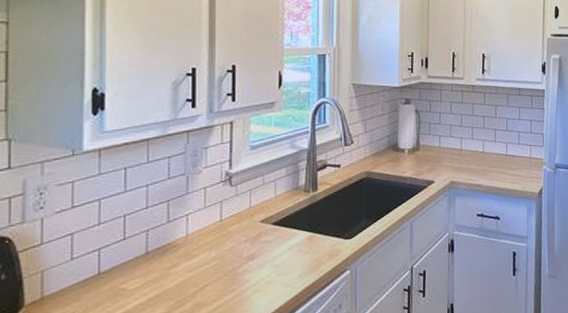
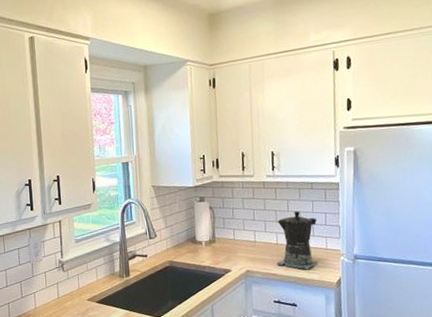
coffee maker: none [482,118,522,180] -> present [276,211,318,270]

